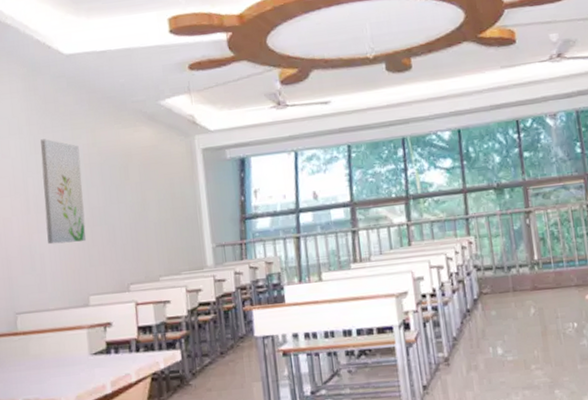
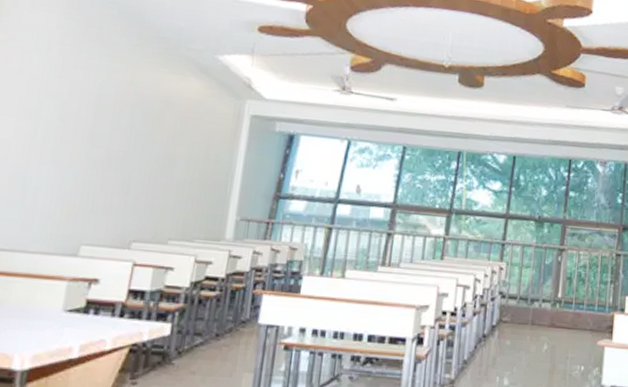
wall art: present [40,139,87,245] -> none [48,63,114,185]

